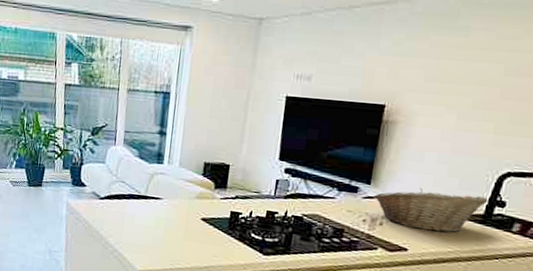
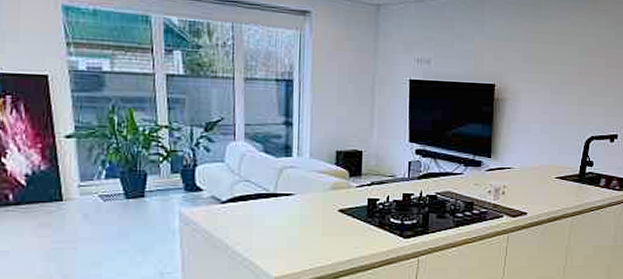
fruit basket: present [373,188,489,232] -> none [494,157,581,194]

